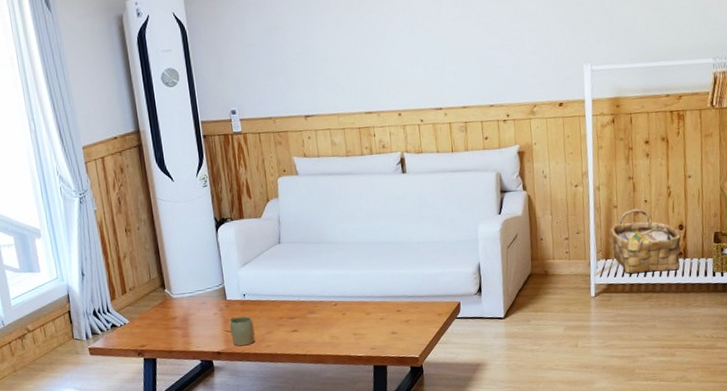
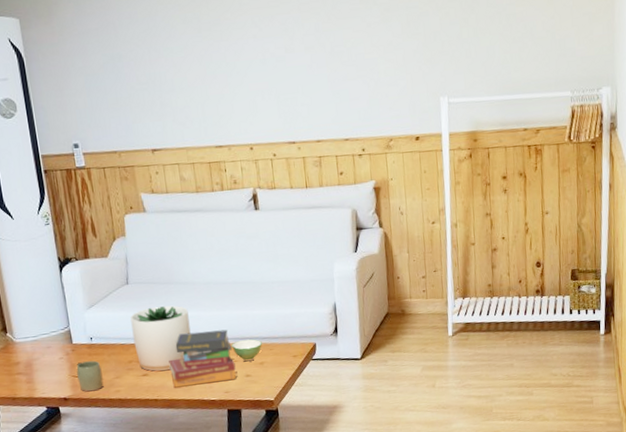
planter: none [282,264,339,328] -> present [130,305,191,372]
books: none [317,288,382,344] -> present [168,329,236,388]
bowl: none [378,297,409,320] -> present [232,339,263,362]
woven basket: present [611,208,681,274] -> none [468,245,539,312]

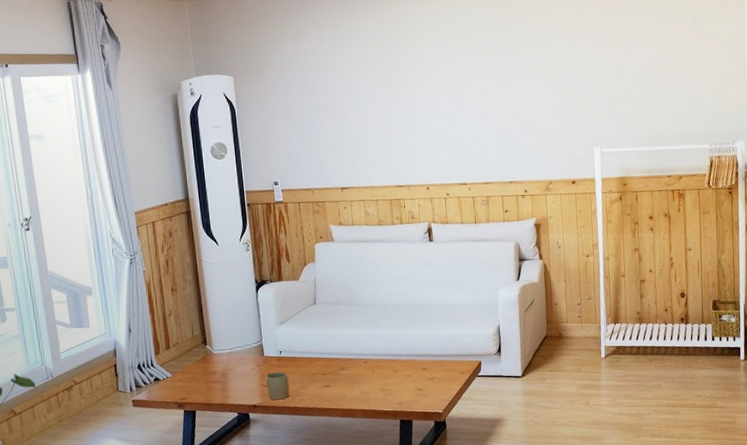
planter: present [130,305,191,372] -> none [316,324,369,384]
books: present [168,329,236,388] -> none [348,347,409,399]
bowl: present [232,339,263,362] -> none [405,356,434,377]

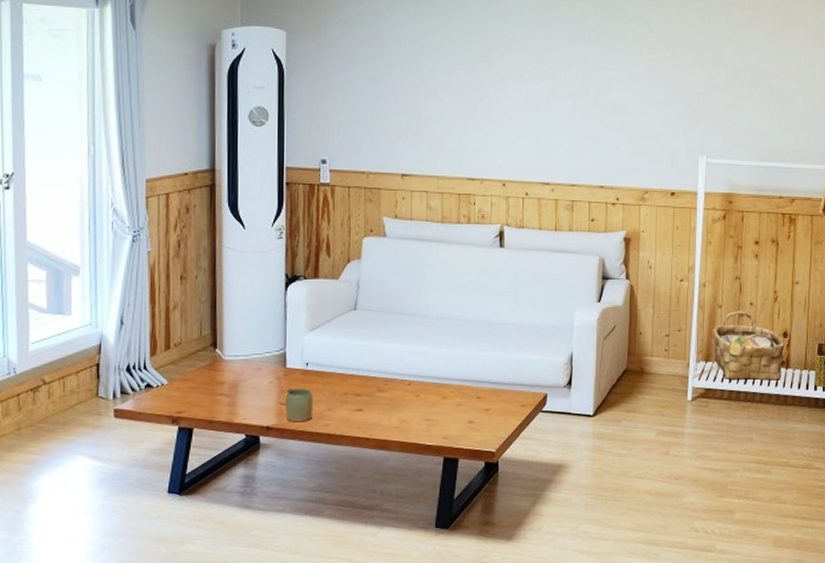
woven basket: none [619,277,683,337] -> present [713,310,785,380]

